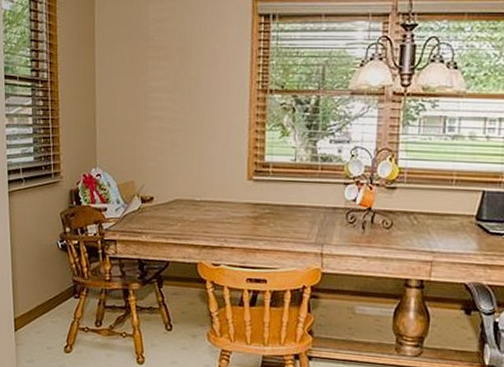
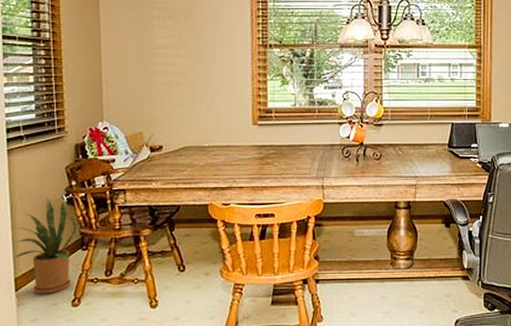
house plant: none [11,242,69,338] -> present [11,197,76,295]

